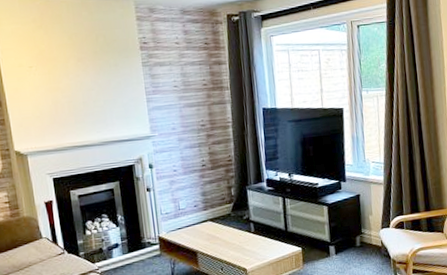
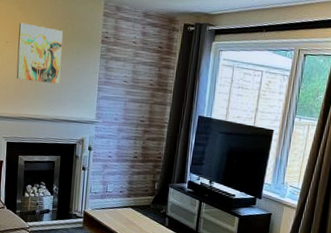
wall art: none [40,42,102,106] -> present [16,22,63,84]

